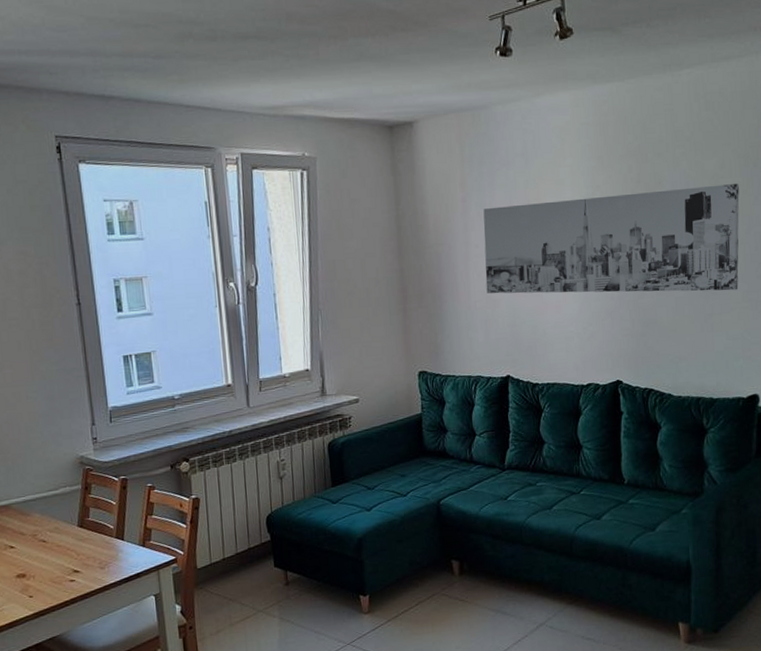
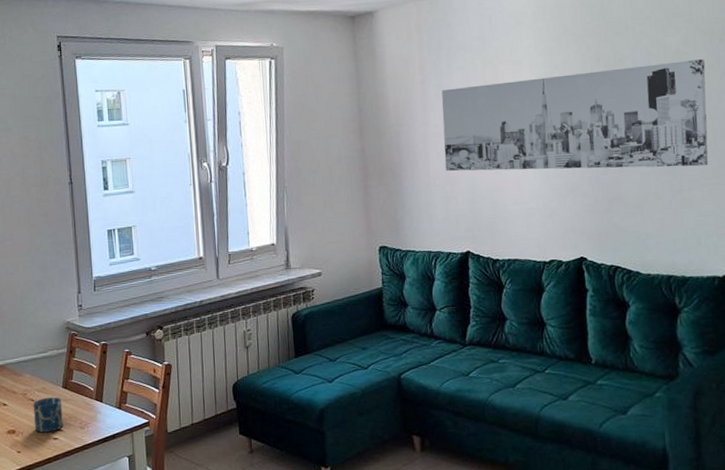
cup: none [44,536,81,576] -> present [33,396,63,433]

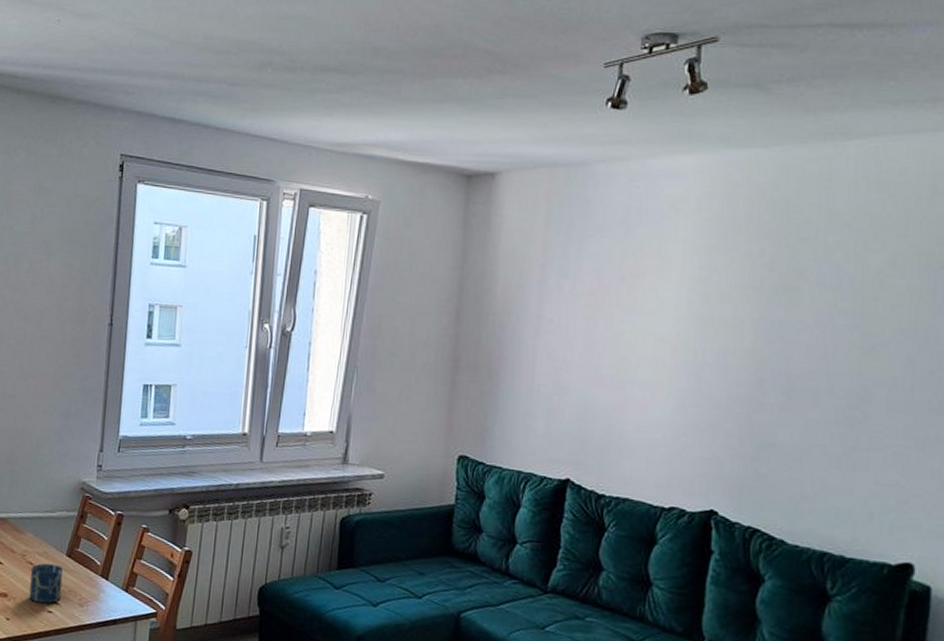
wall art: present [441,59,709,172] -> none [555,278,915,423]

